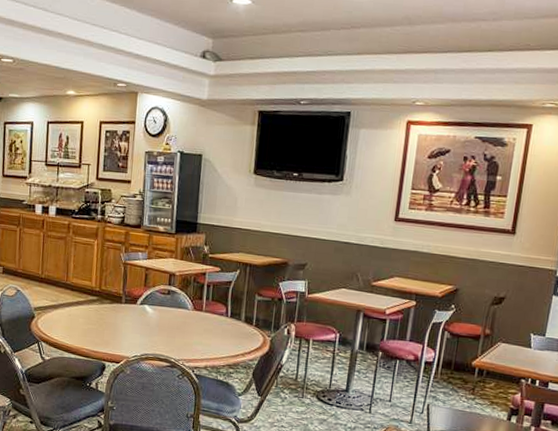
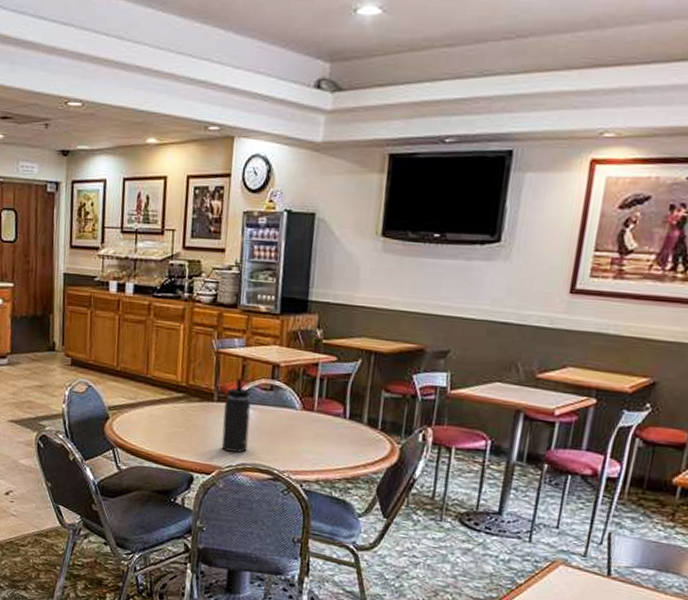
thermos bottle: none [128,285,152,345] -> present [221,379,251,453]

